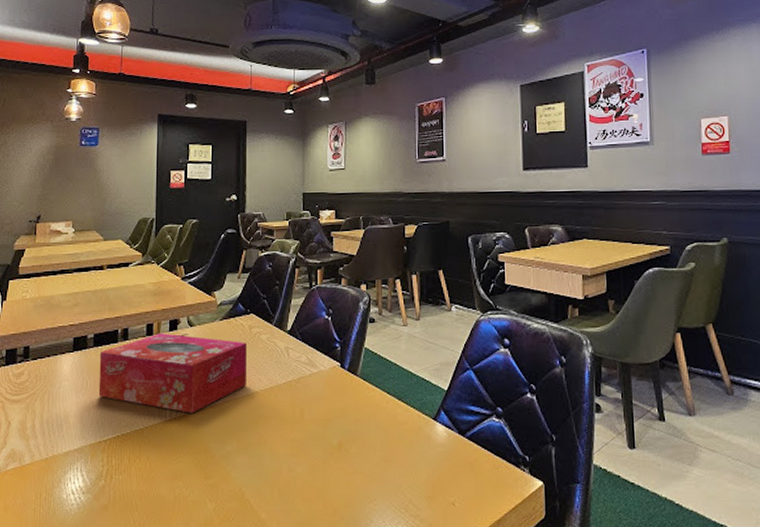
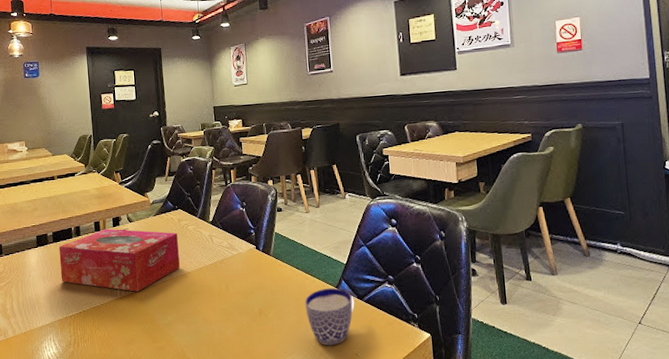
cup: none [395,419,455,492] -> present [305,288,355,346]

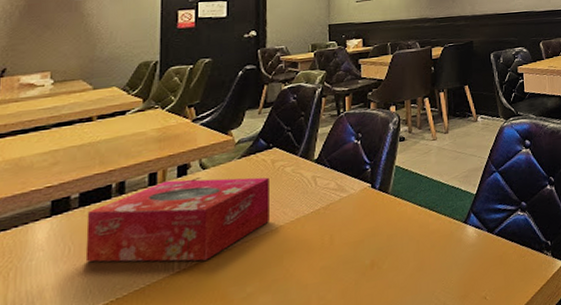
cup: present [305,288,355,346] -> none [427,222,484,293]

